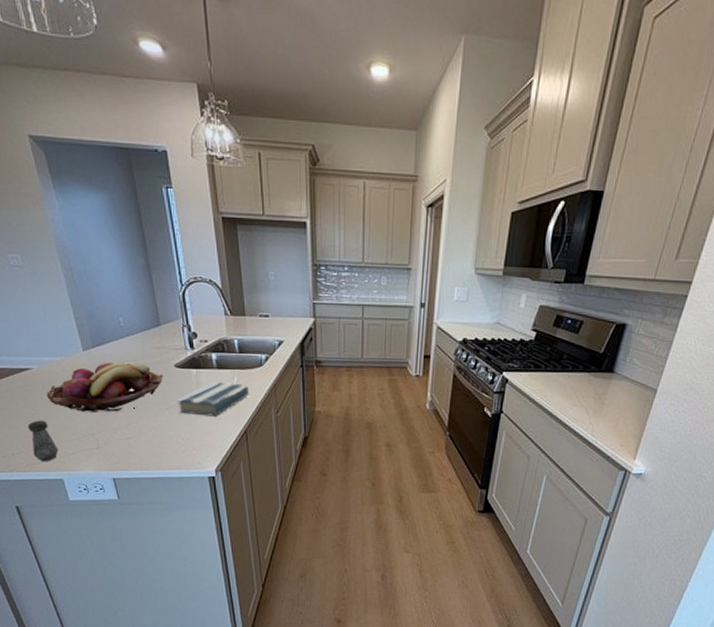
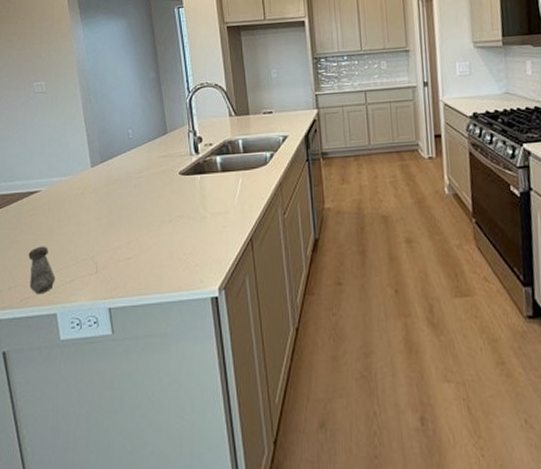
fruit basket: present [47,361,164,412] -> none [51,173,168,233]
hardback book: present [178,382,249,417] -> none [181,185,254,225]

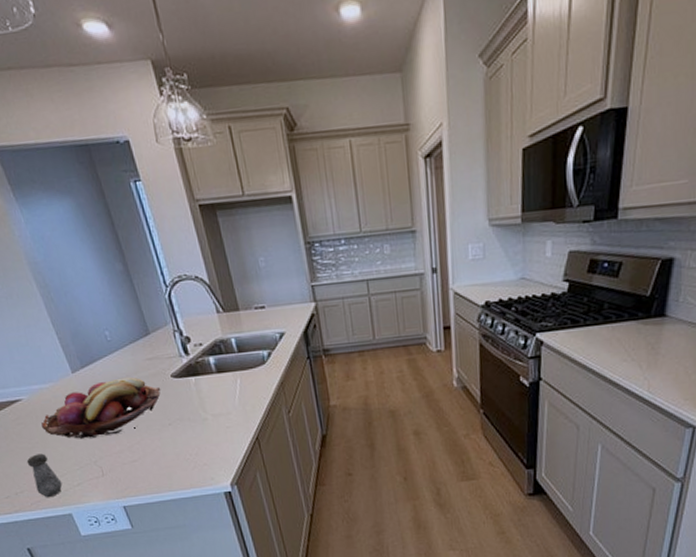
fruit basket: none [51,173,168,233] -> present [41,377,161,439]

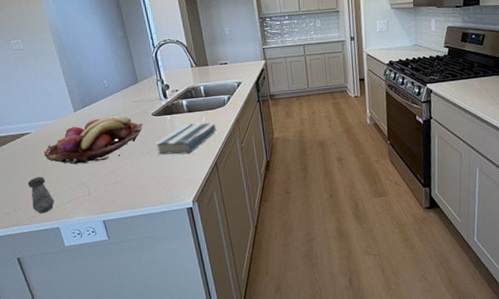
hardback book: none [179,386,255,427] -> present [156,123,216,155]

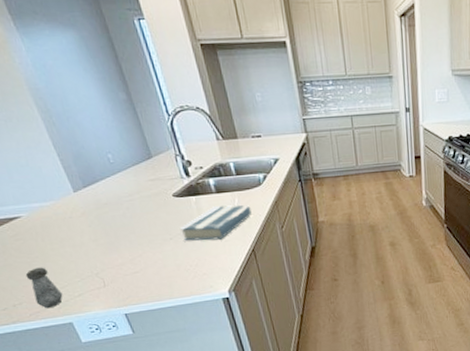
fruit basket: present [44,115,143,165] -> none [41,196,163,253]

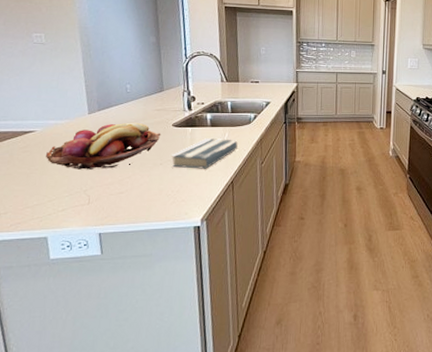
salt shaker: present [25,267,63,309] -> none [20,179,48,221]
fruit basket: none [41,196,163,253] -> present [46,122,161,170]

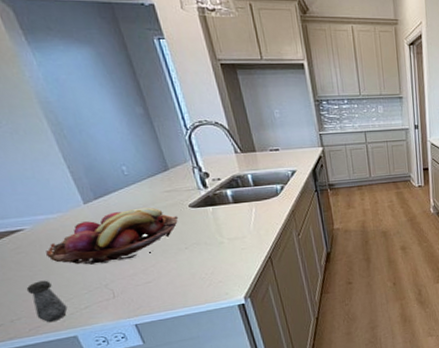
salt shaker: none [20,179,48,221] -> present [26,280,68,323]
hardback book: present [172,138,238,169] -> none [196,214,269,250]

